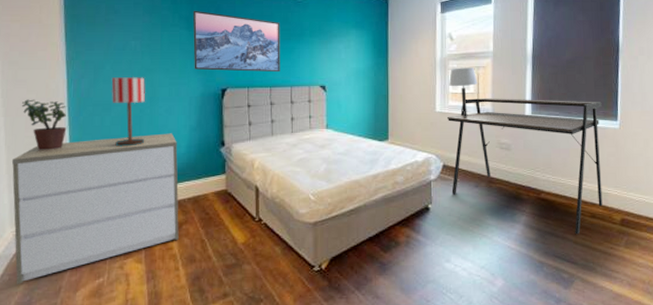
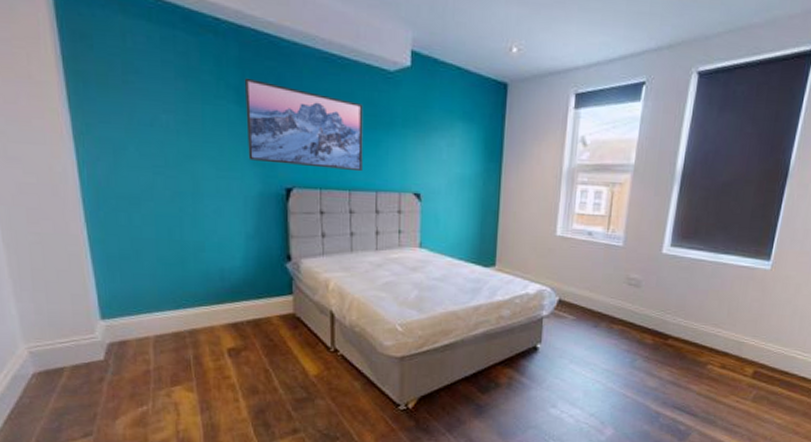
dresser: present [11,133,179,284] -> none [14,240,237,408]
potted plant: present [21,99,67,151] -> none [17,184,84,253]
table lamp: present [111,77,145,147] -> none [137,162,188,254]
desk: present [446,98,603,235] -> none [565,222,756,386]
table lamp: present [449,67,478,118] -> none [575,182,611,246]

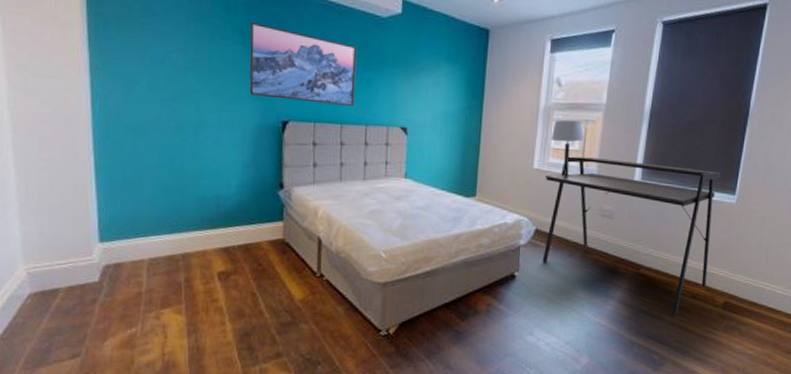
desk: none [565,222,756,386] -> present [542,156,721,315]
table lamp: none [575,182,611,246] -> present [551,119,585,179]

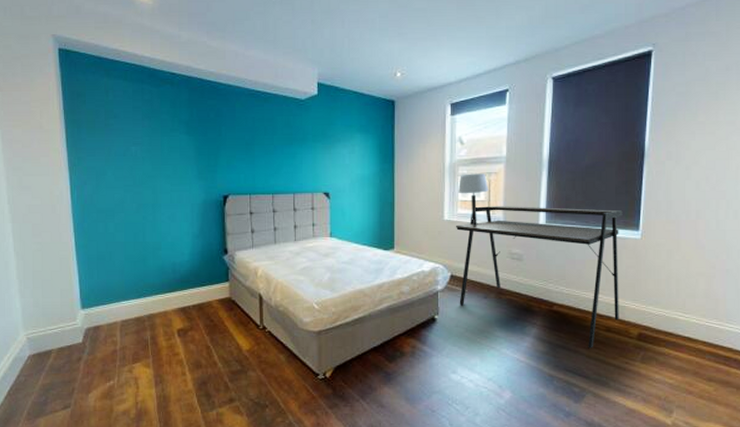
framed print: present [249,21,357,107] -> none [192,114,282,179]

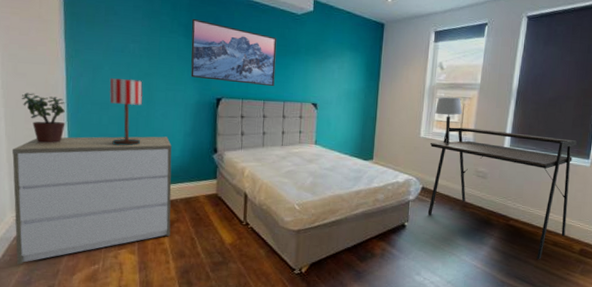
dresser: none [21,240,185,385] -> present [11,136,172,265]
potted plant: none [27,206,72,257] -> present [21,92,65,144]
table lamp: none [113,183,149,253] -> present [109,78,143,146]
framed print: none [192,114,282,179] -> present [191,18,277,87]

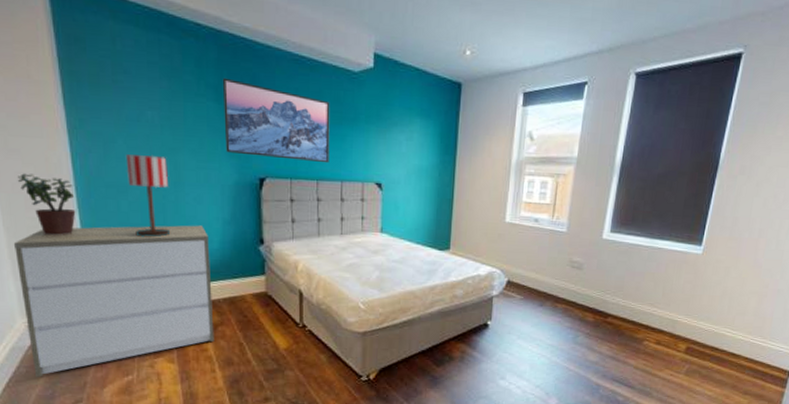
desk: present [427,127,577,260] -> none [513,210,689,360]
table lamp: present [435,96,463,145] -> none [523,173,556,232]

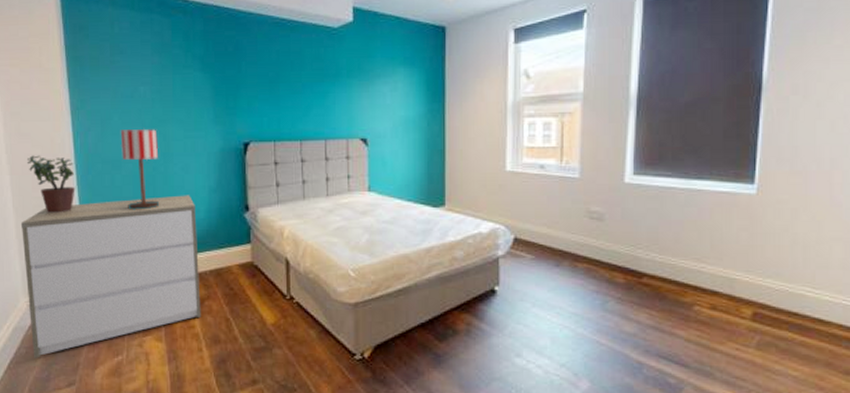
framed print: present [222,77,330,163] -> none [208,47,312,123]

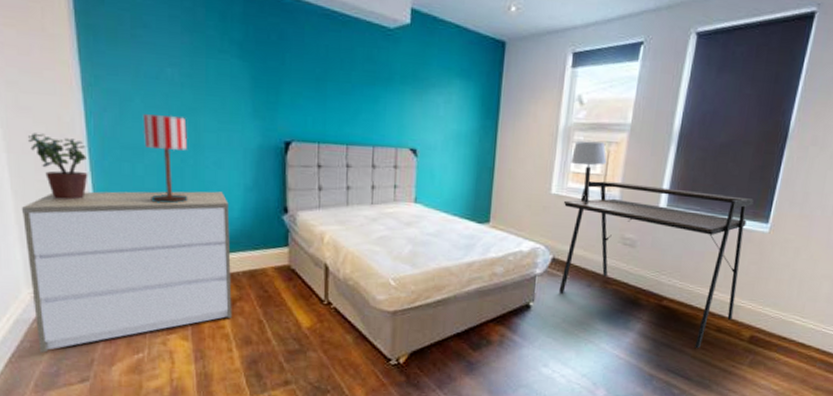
desk: none [519,154,733,330] -> present [558,181,754,349]
table lamp: none [524,114,562,179] -> present [571,141,607,205]

